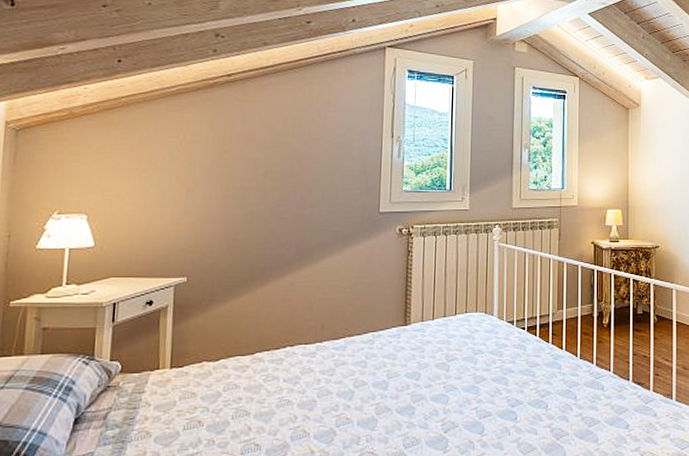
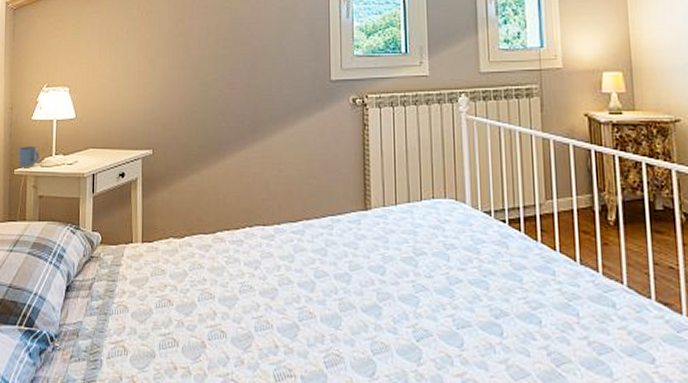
mug: none [15,275,45,300] -> present [18,145,40,168]

